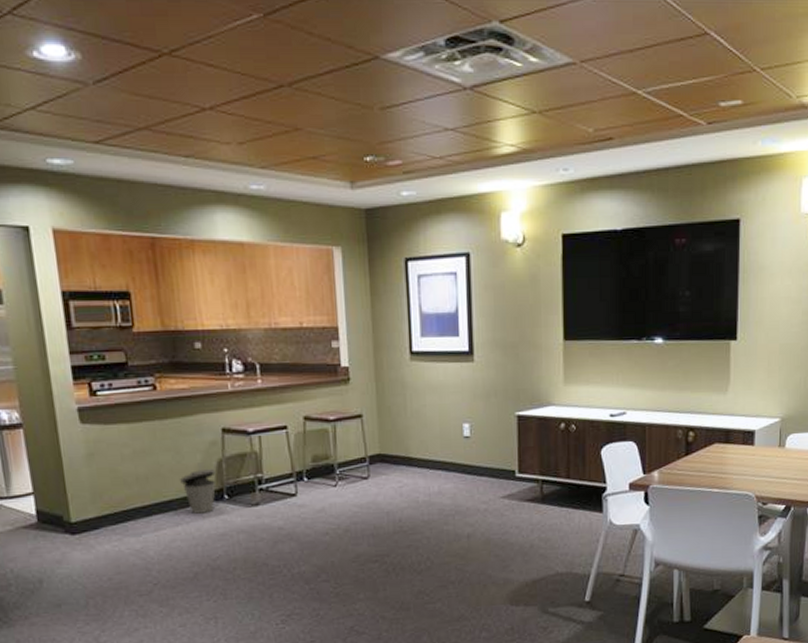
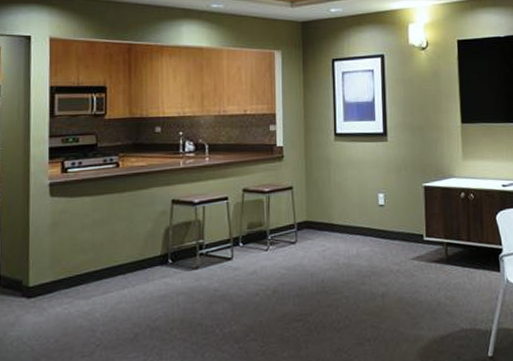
trash can: present [180,468,216,514] -> none [131,235,163,277]

